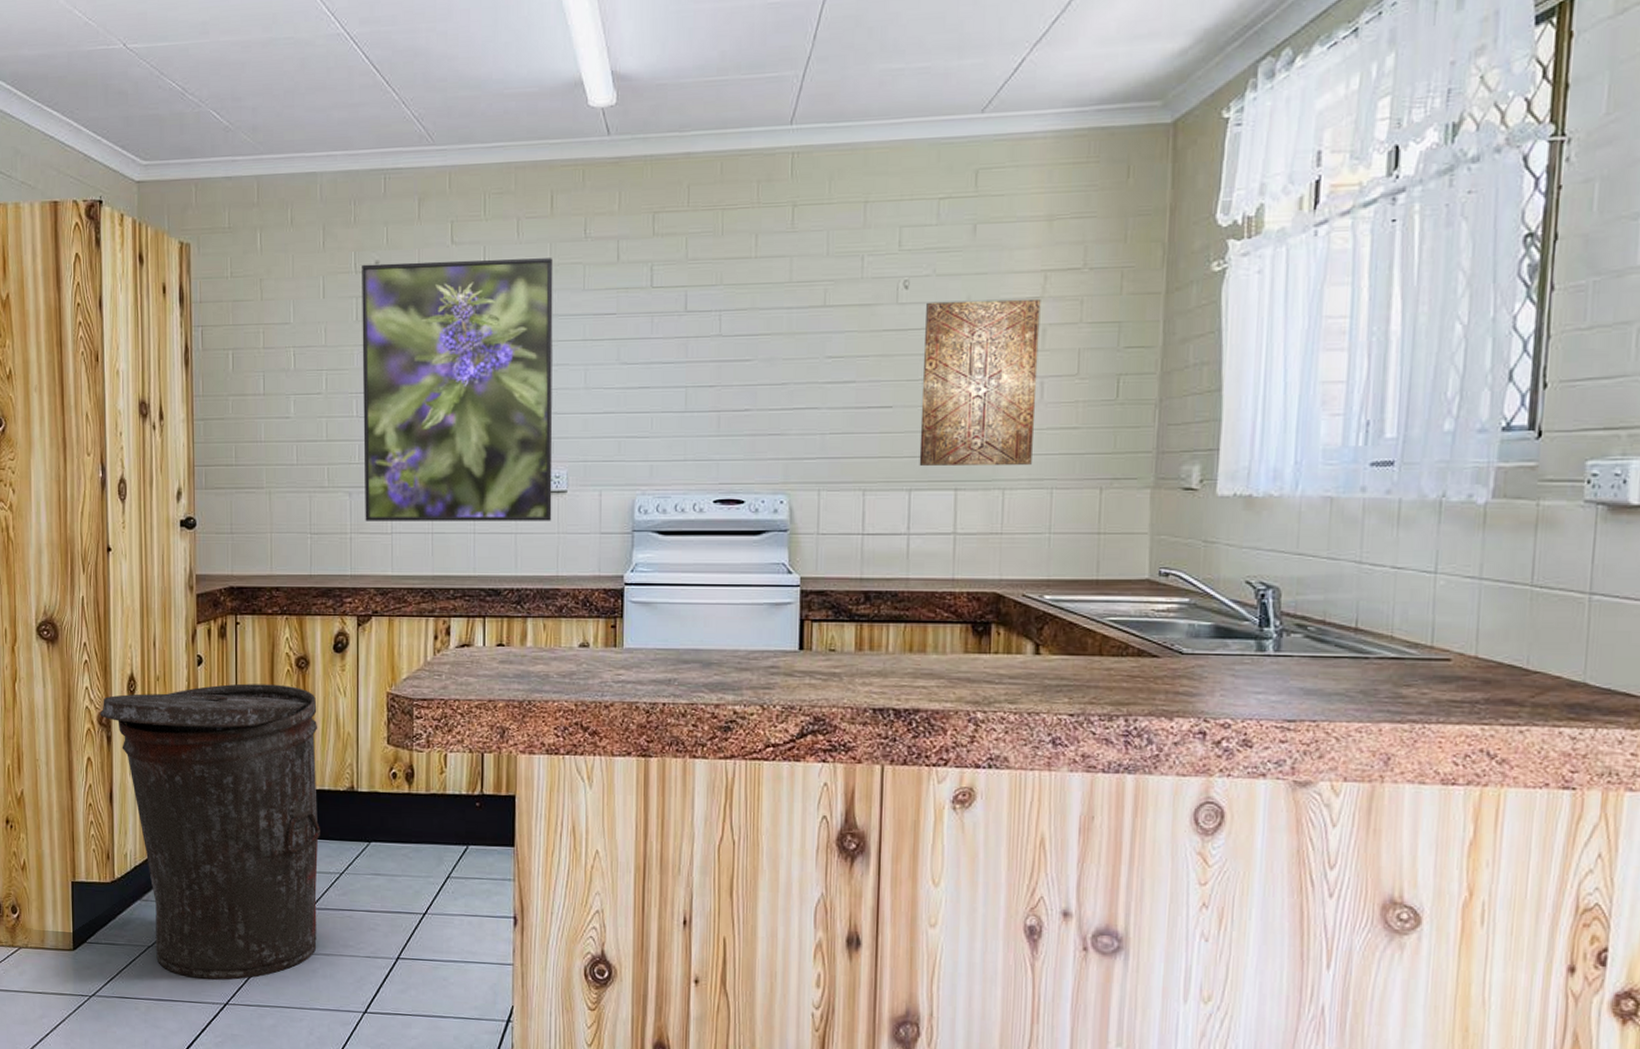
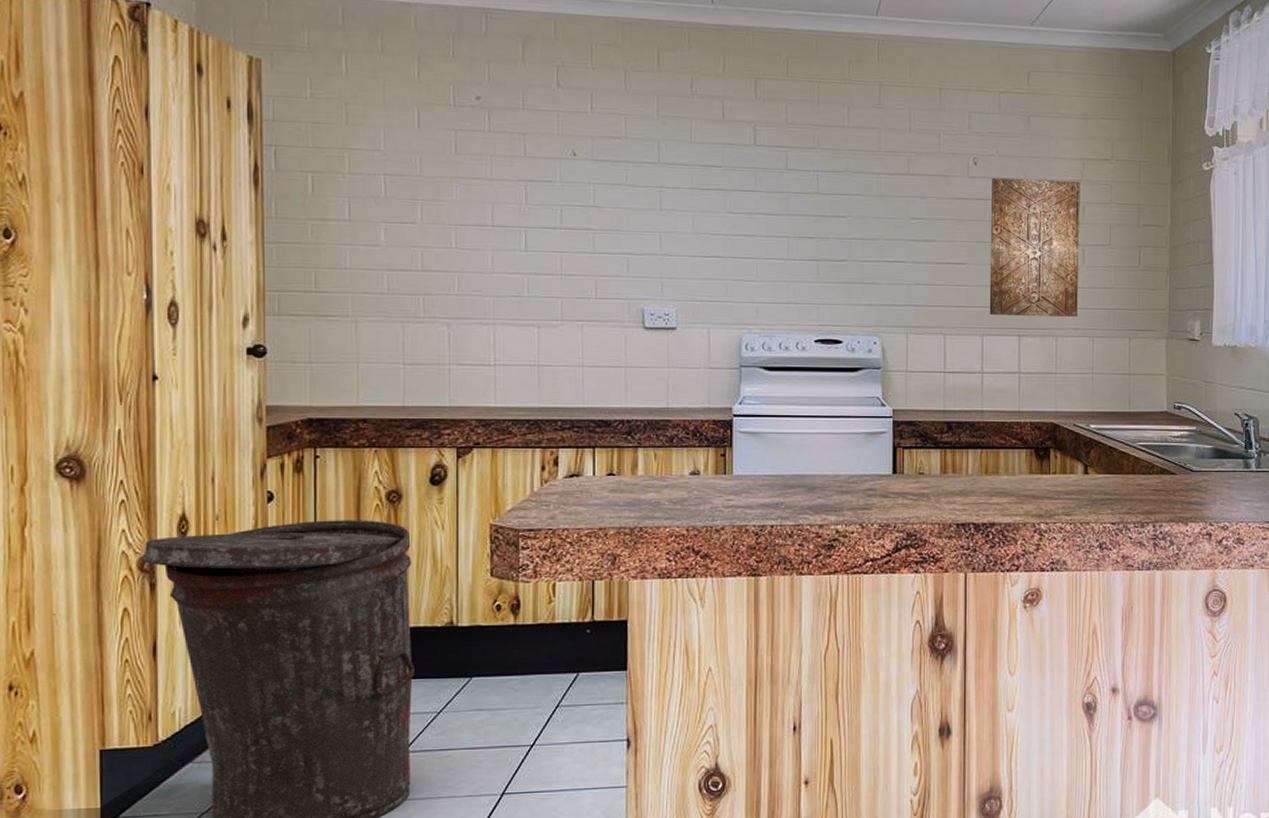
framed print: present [362,258,554,521] -> none [461,98,662,356]

